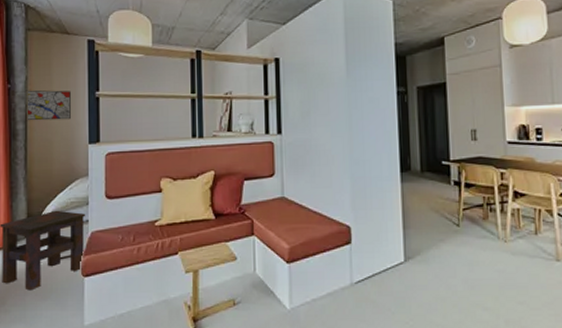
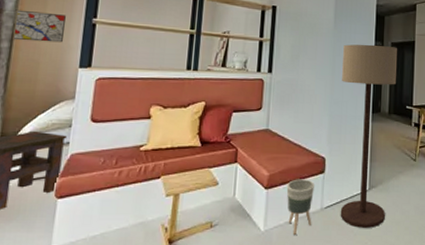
planter: none [310,251,342,313] -> present [286,179,314,235]
floor lamp: none [360,91,428,305] -> present [340,44,398,228]

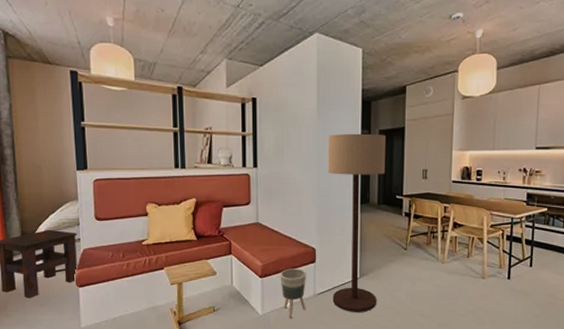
wall art: present [14,9,66,43] -> none [11,117,58,147]

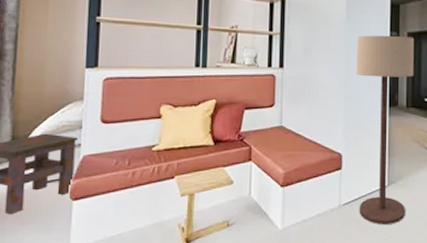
planter: present [280,268,306,318] -> none [303,176,331,232]

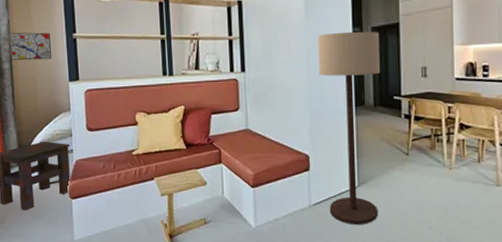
wall art: none [17,10,69,43] -> present [9,32,51,61]

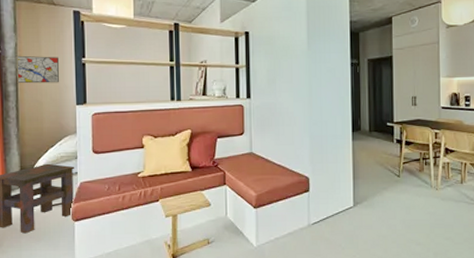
floor lamp: present [318,31,381,224] -> none [319,62,376,242]

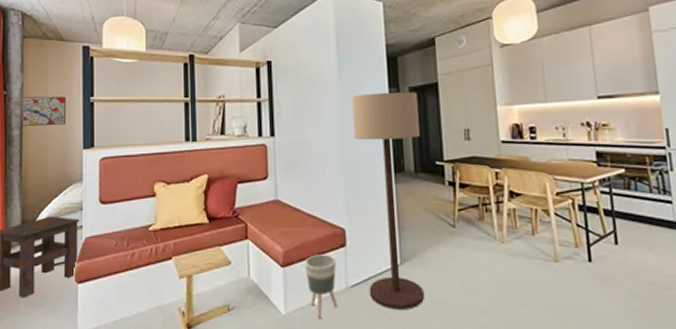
planter: none [274,198,301,249] -> present [304,254,338,318]
floor lamp: none [319,62,376,242] -> present [352,91,424,309]

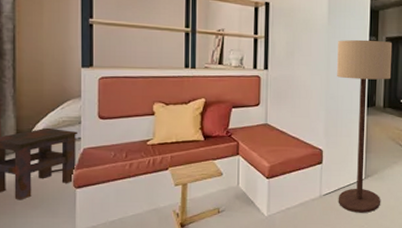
wall art: present [21,96,66,127] -> none [13,11,63,43]
planter: present [304,254,338,318] -> none [287,169,313,219]

